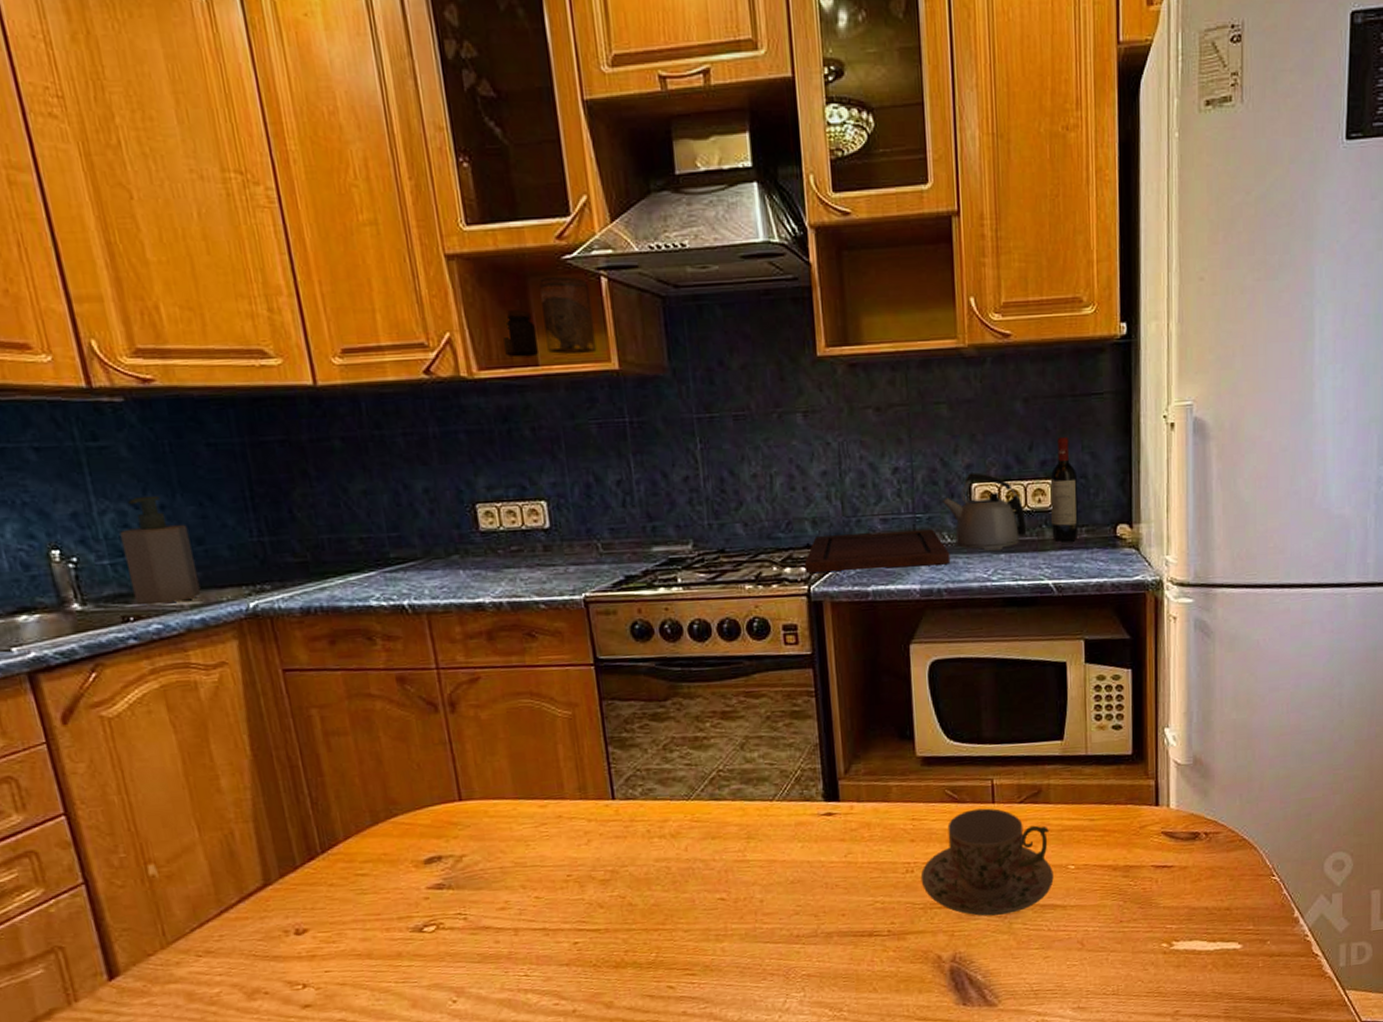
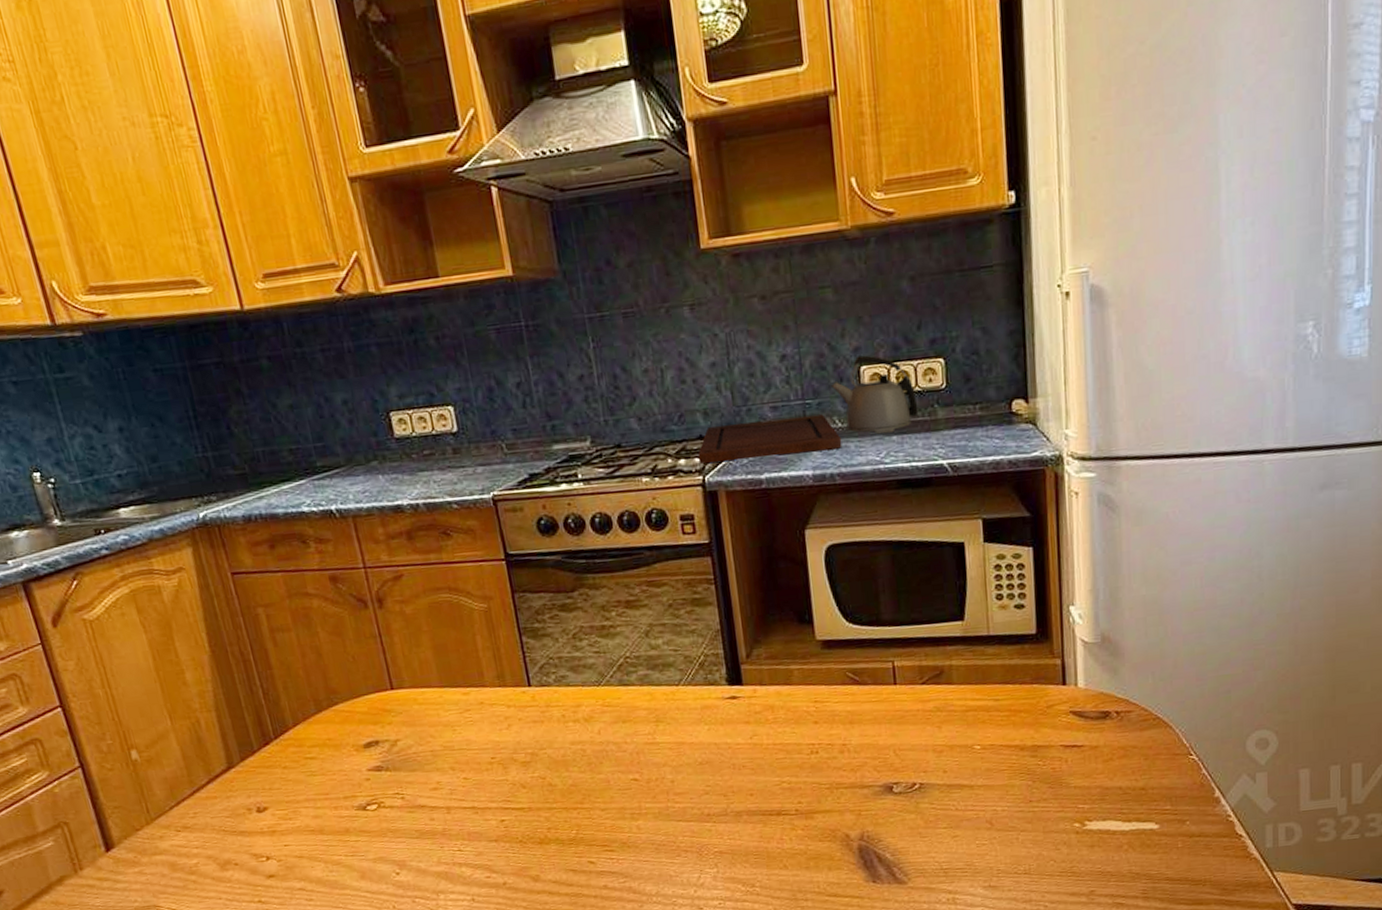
soap bottle: present [120,495,201,606] -> none [87,419,159,519]
jar: present [501,310,538,358] -> none [403,224,438,271]
jar: present [538,277,597,355] -> none [434,189,492,265]
teacup: present [920,808,1054,916] -> none [825,689,960,796]
wine bottle: present [1050,436,1079,541] -> none [940,313,972,421]

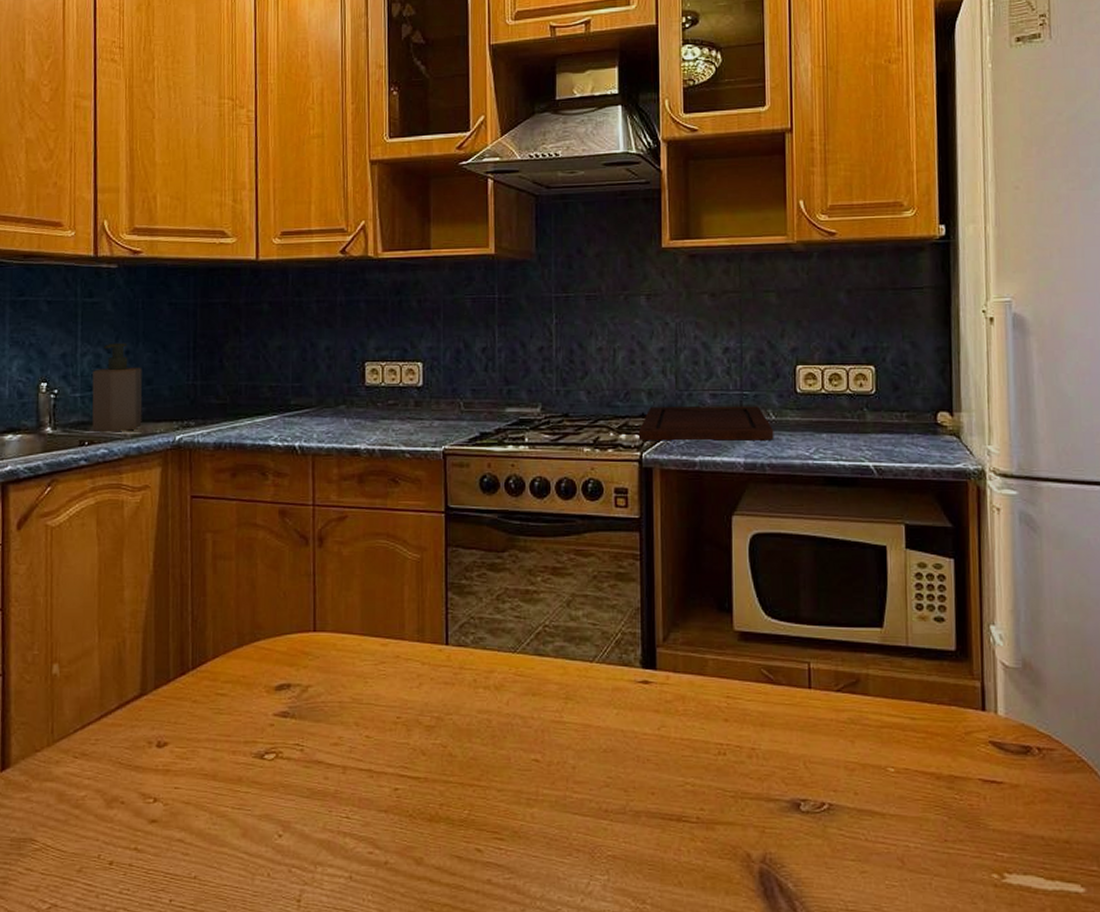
soap bottle: none [87,419,159,519] -> present [92,342,143,433]
kettle: present [830,355,919,435] -> none [767,356,848,431]

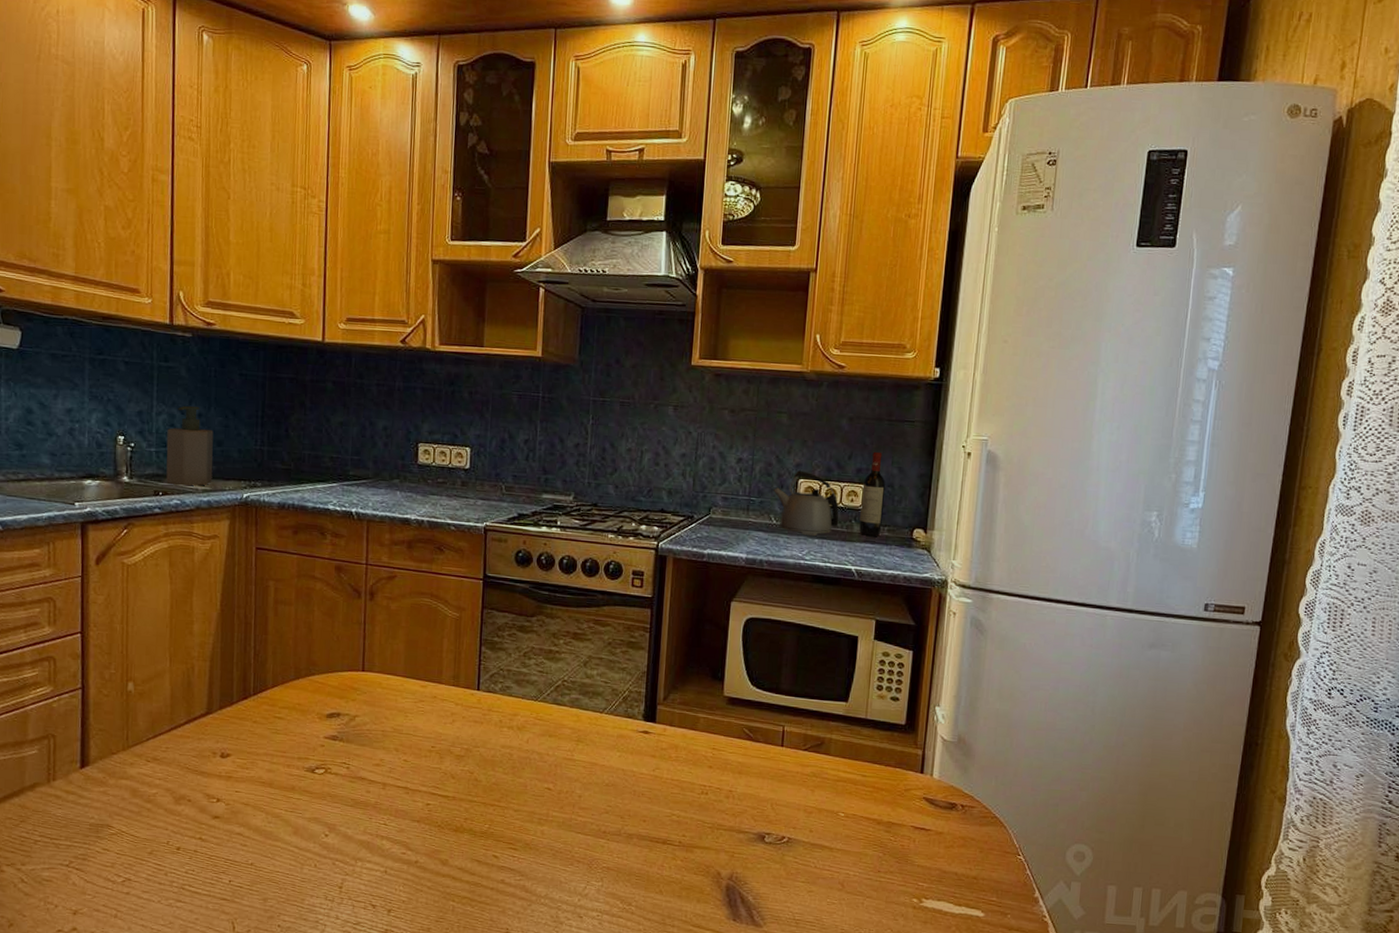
cutting board: present [638,406,774,441] -> none [656,504,774,541]
kettle: none [767,356,848,431] -> present [772,470,839,537]
wine bottle: none [871,326,899,425] -> present [859,451,886,537]

